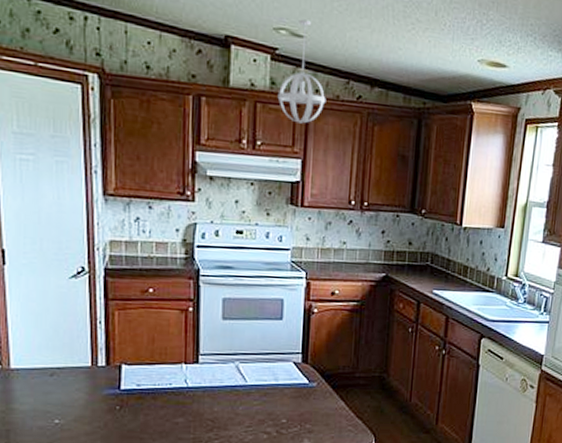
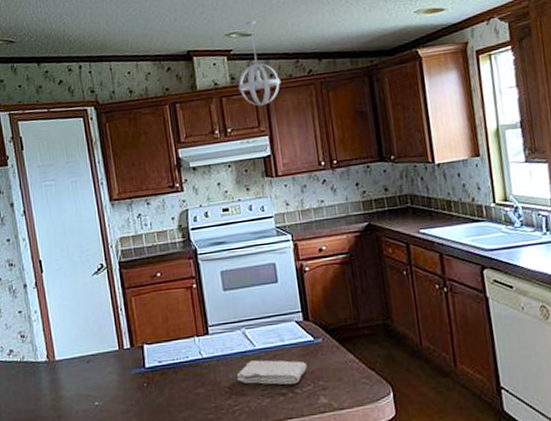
washcloth: none [221,396,297,425] -> present [236,360,307,385]

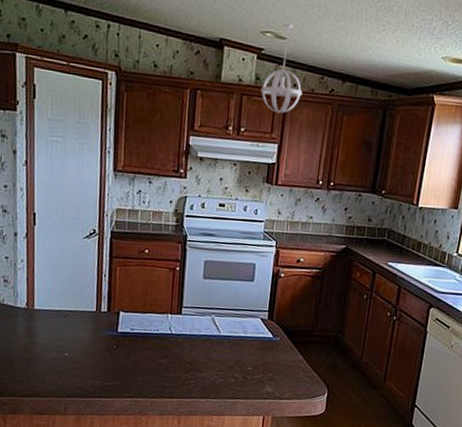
washcloth: present [236,360,307,385] -> none [198,344,262,371]

